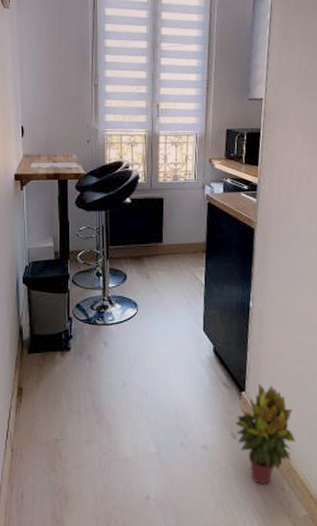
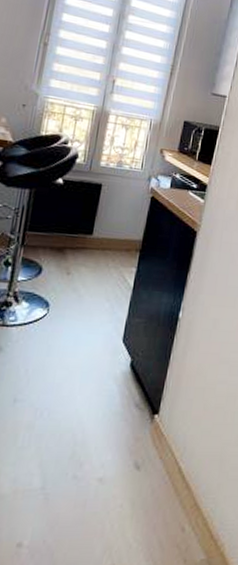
potted plant: present [235,384,295,484] -> none [140,406,207,524]

